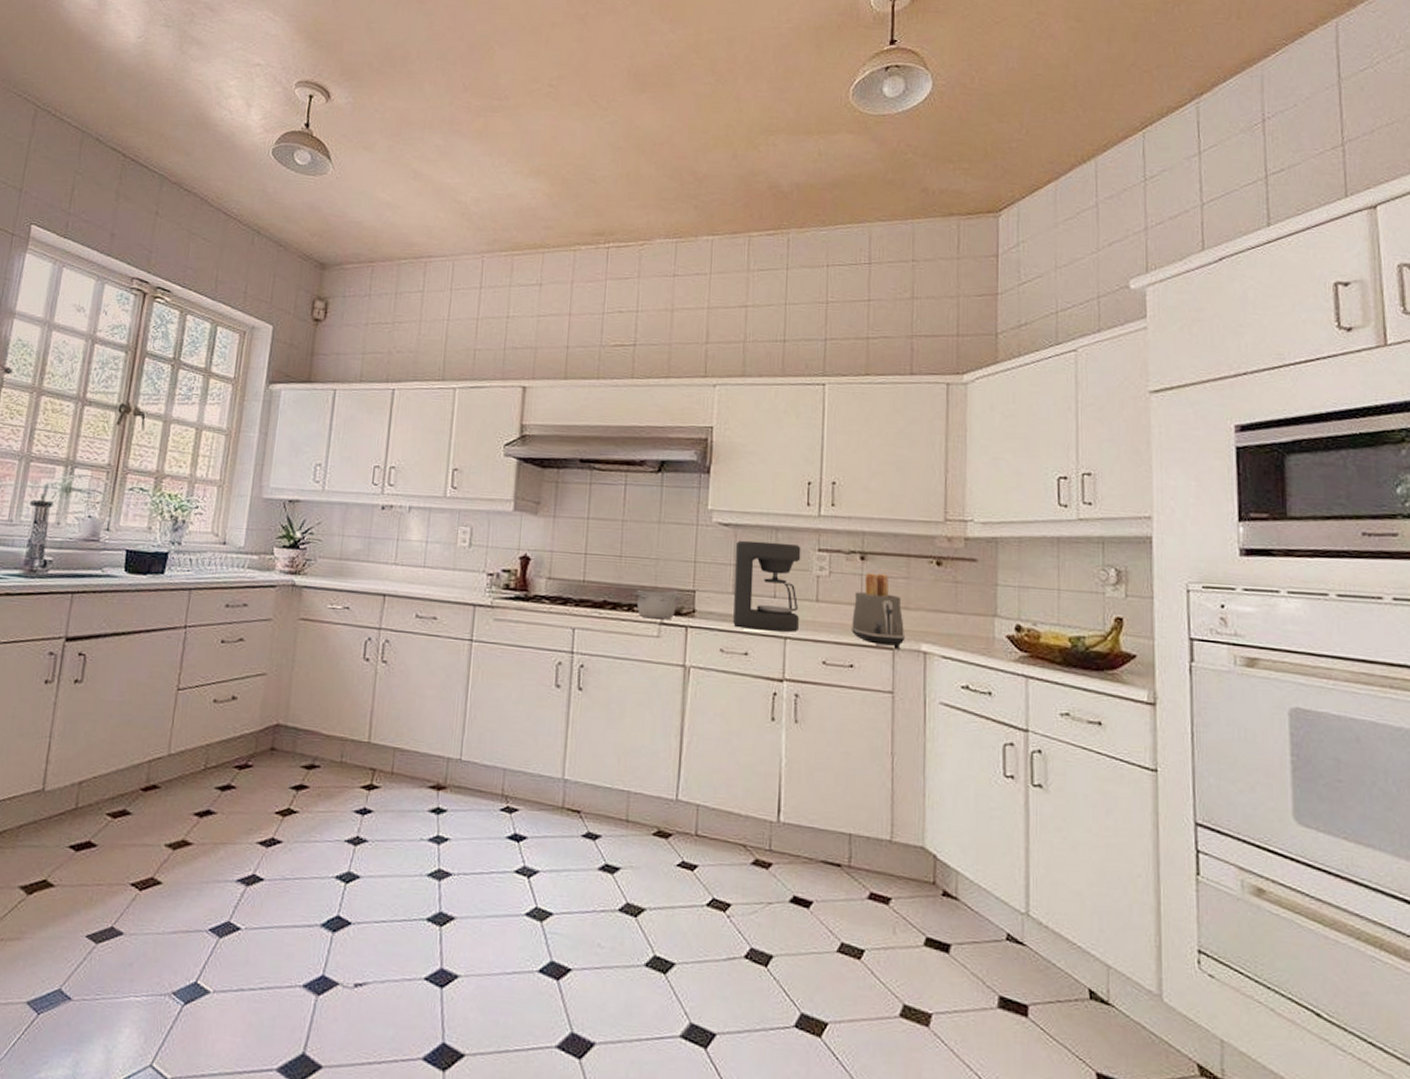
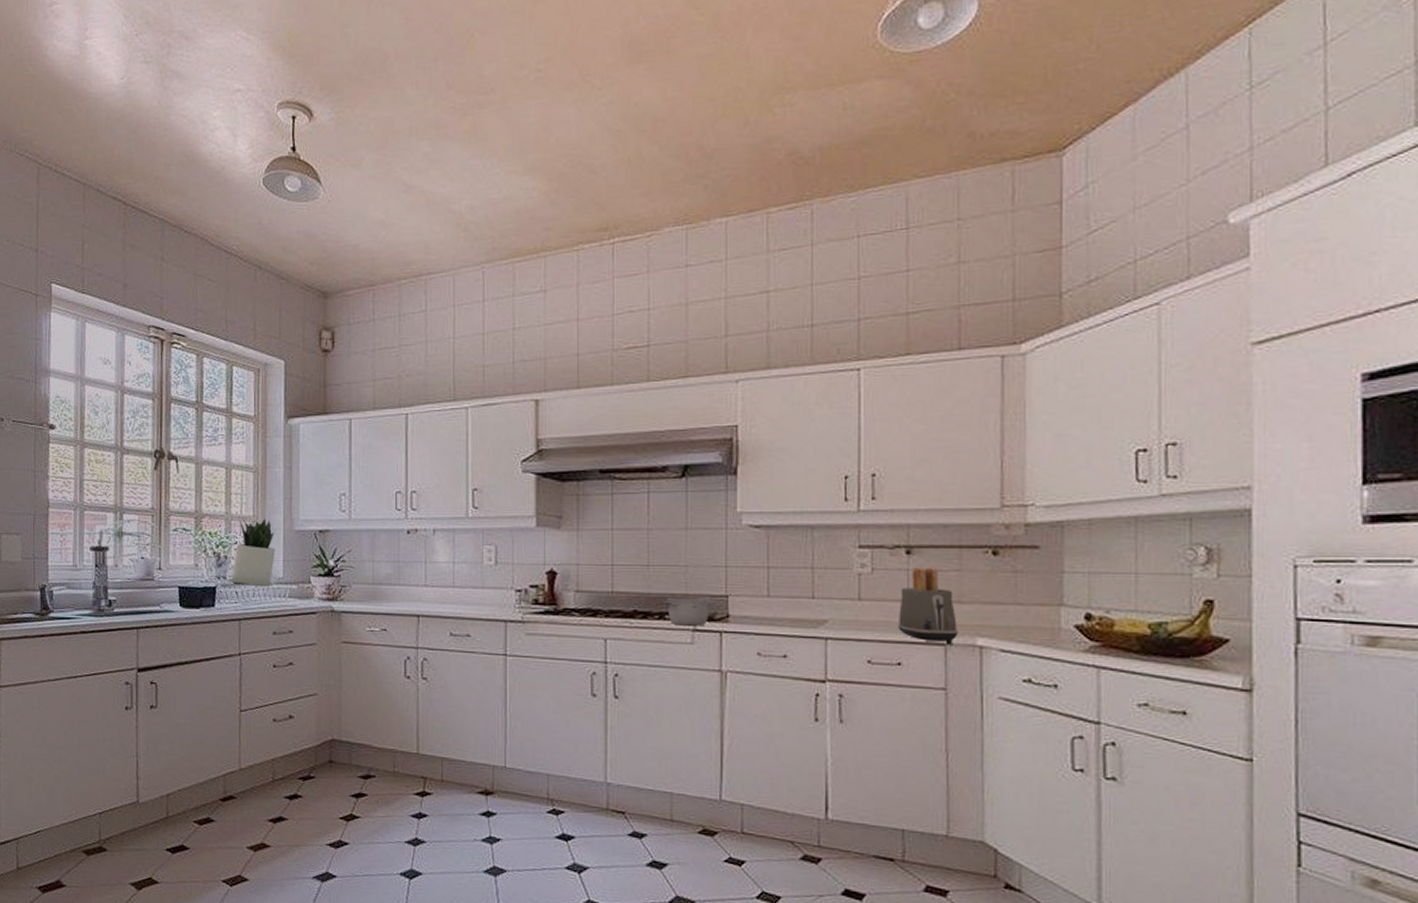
planter: none [183,480,241,556] -> present [228,517,276,587]
coffee maker: present [733,540,801,633] -> none [768,541,840,634]

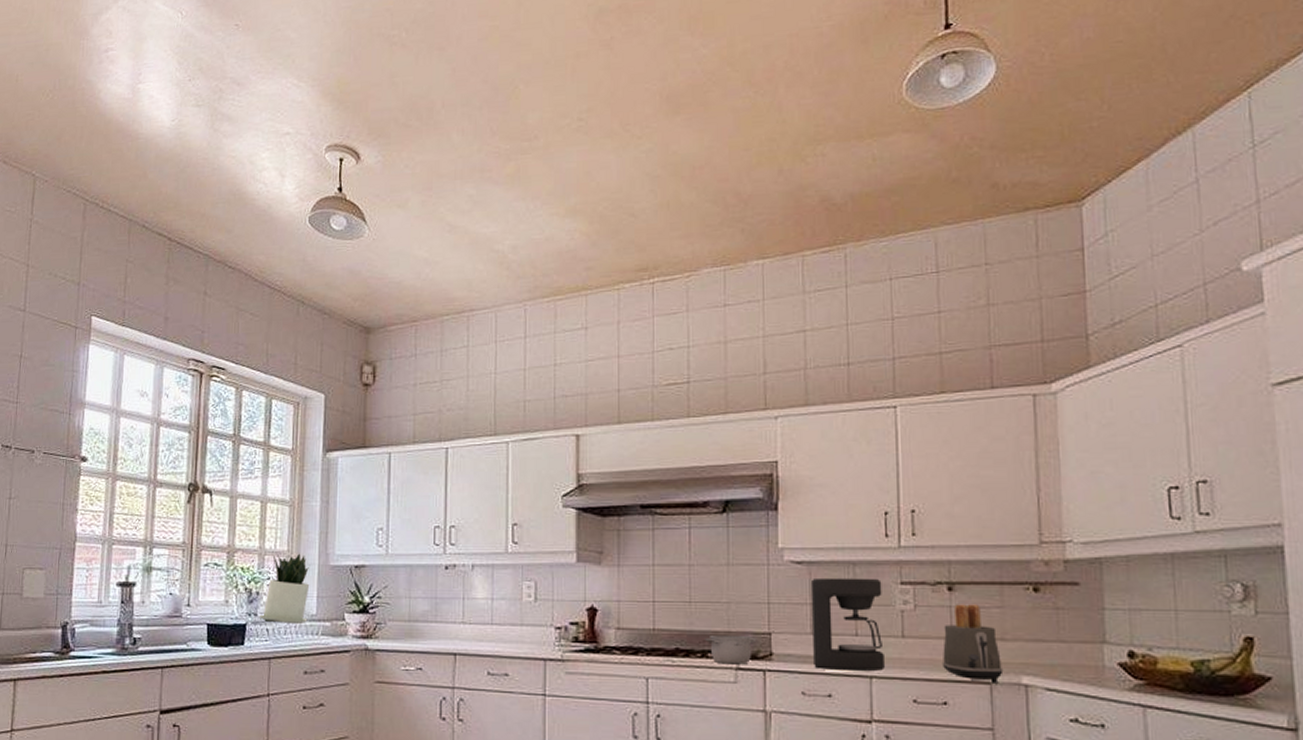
coffee maker: none [768,541,840,634] -> present [810,577,885,672]

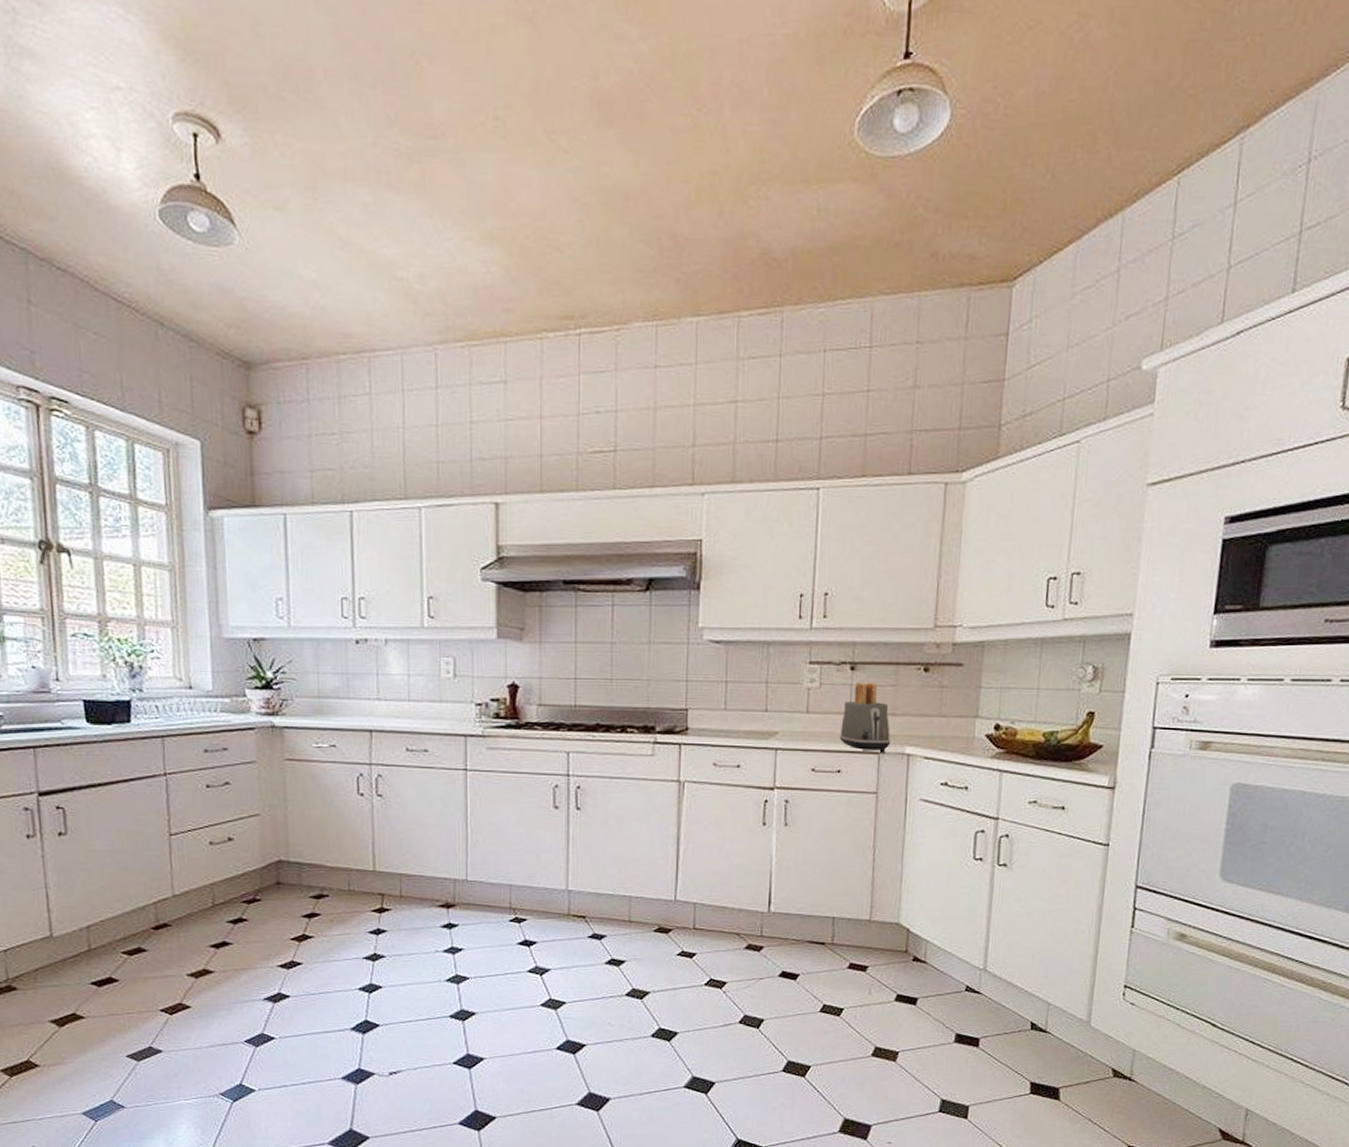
planter: present [259,552,310,625] -> none [145,622,203,701]
cooking pot: present [705,634,757,665] -> none [625,710,674,739]
coffee maker: present [810,577,885,672] -> none [726,656,793,745]

